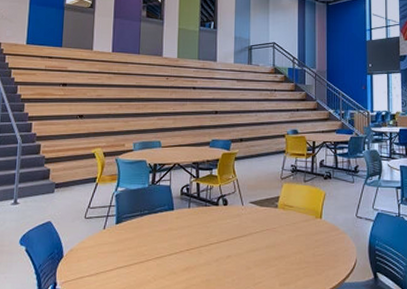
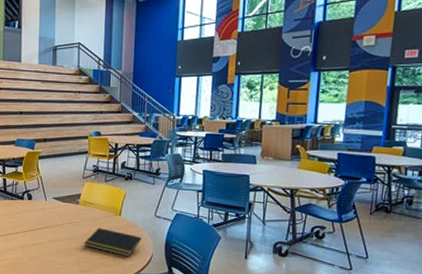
notepad: none [284,233,345,264] -> present [84,228,142,257]

